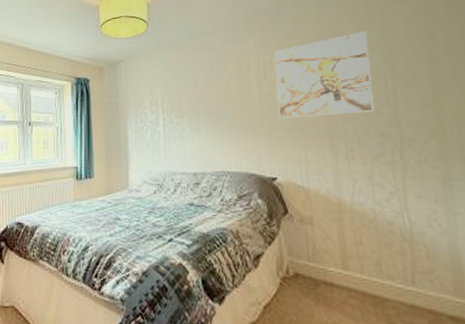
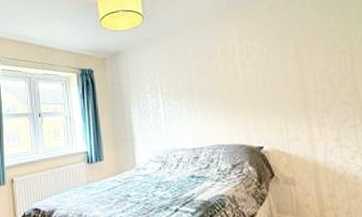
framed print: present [274,31,375,119] -> none [254,16,338,95]

